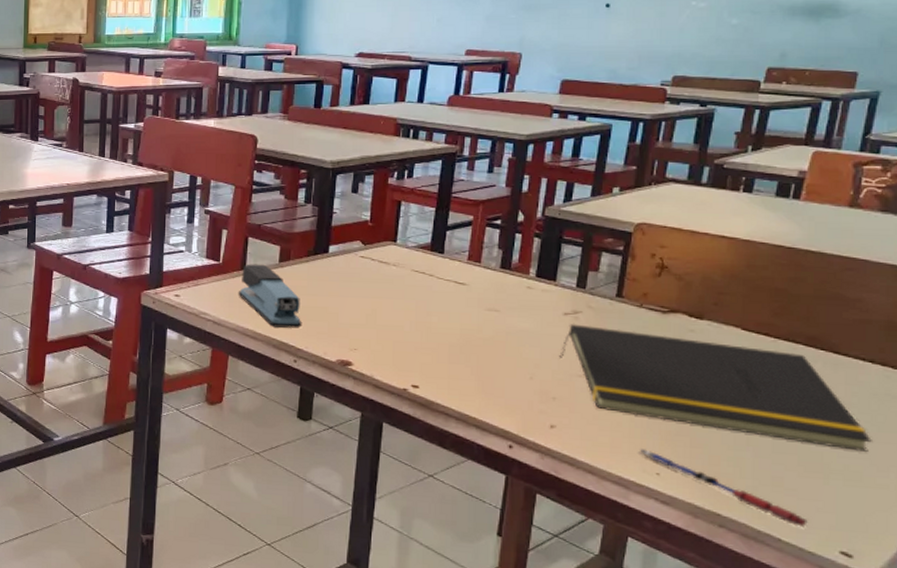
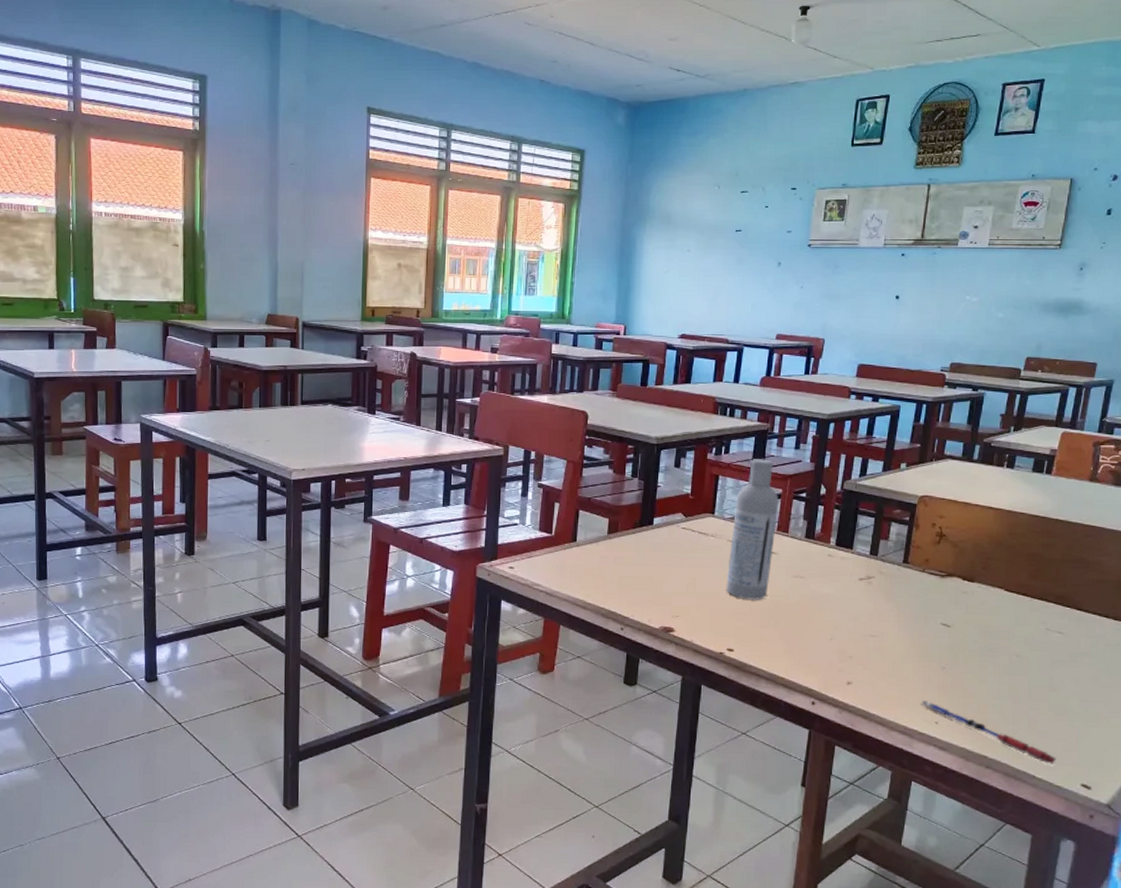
stapler: present [238,264,302,328] -> none [569,536,629,597]
bottle: none [410,183,470,334] -> present [726,459,779,600]
notepad: present [559,323,872,453] -> none [855,587,1106,697]

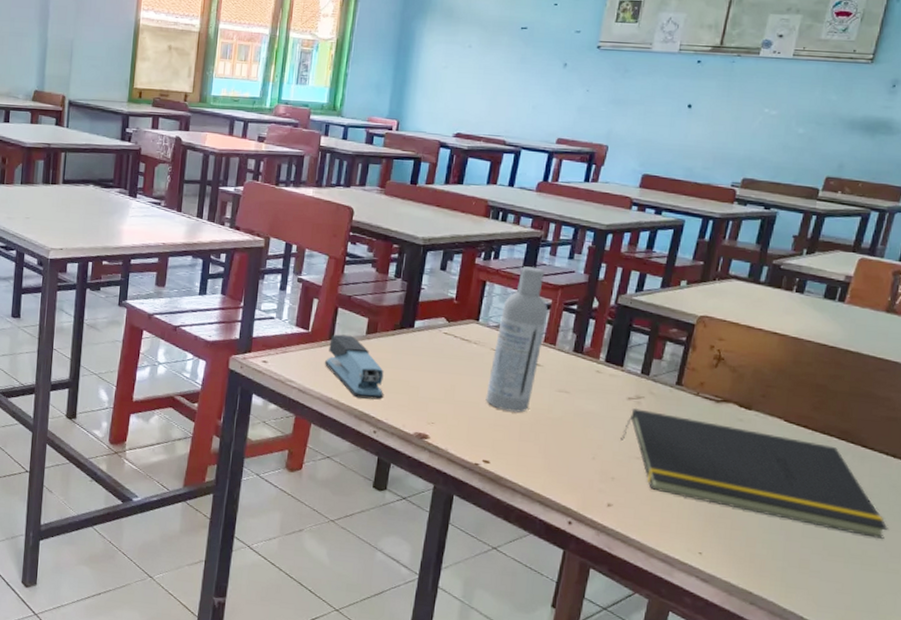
stapler: none [569,536,629,597] -> present [324,334,384,400]
notepad: none [855,587,1106,697] -> present [620,407,888,540]
pen: present [920,701,1056,764] -> none [683,529,828,607]

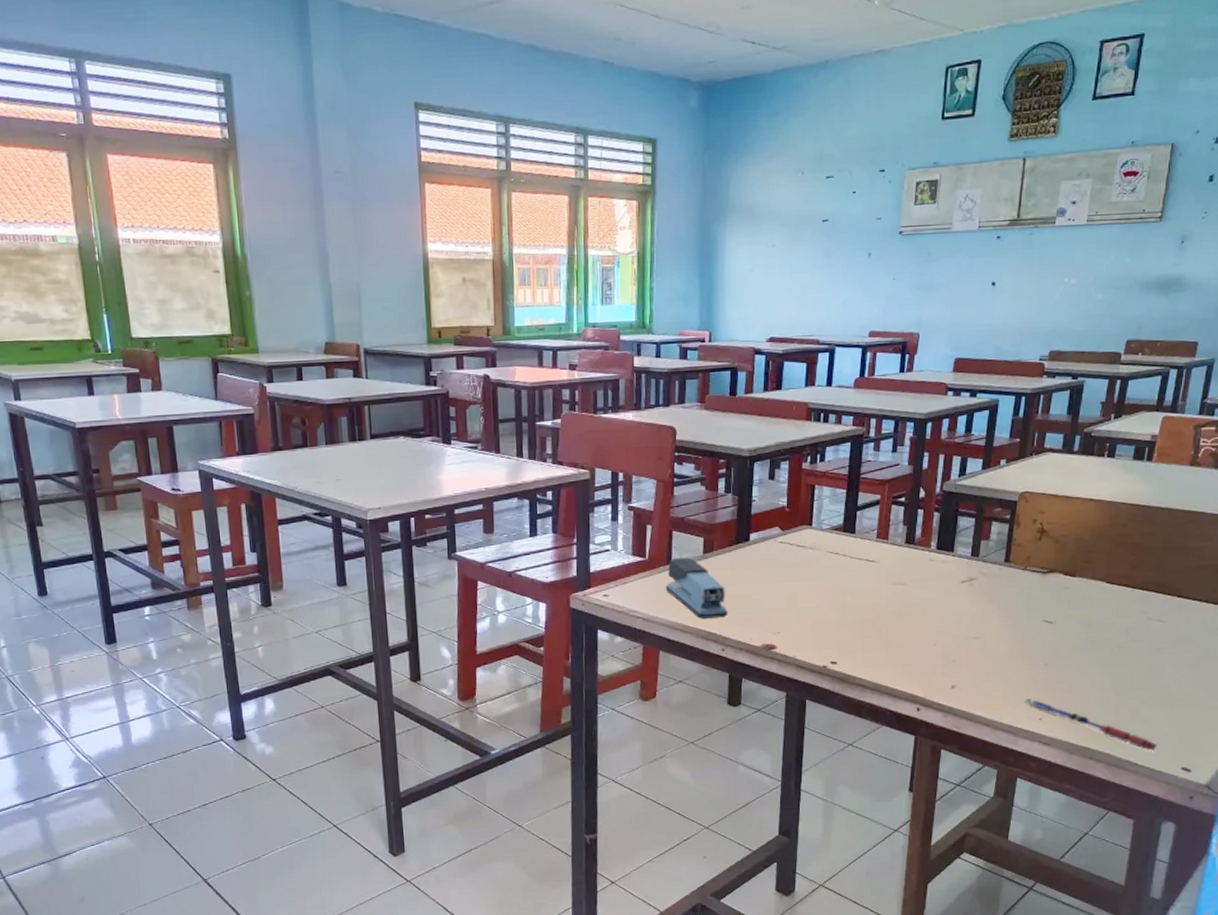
bottle: present [485,266,549,413] -> none [826,465,878,611]
notepad: present [620,407,888,540] -> none [958,589,1206,681]
pen: none [683,529,828,607] -> present [1023,698,1157,751]

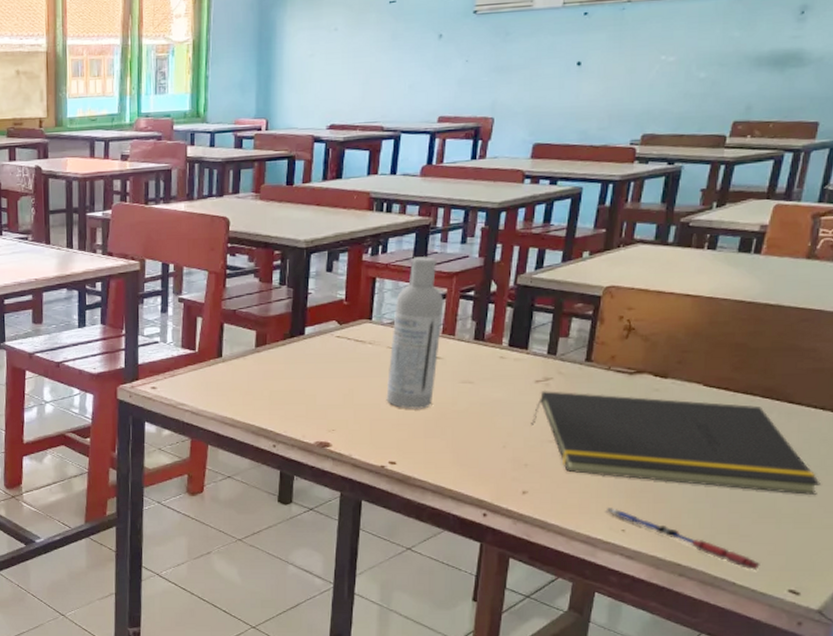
stapler: present [665,557,728,619] -> none [215,350,281,413]
bottle: none [826,465,878,611] -> present [386,256,444,409]
notepad: none [958,589,1206,681] -> present [531,390,821,496]

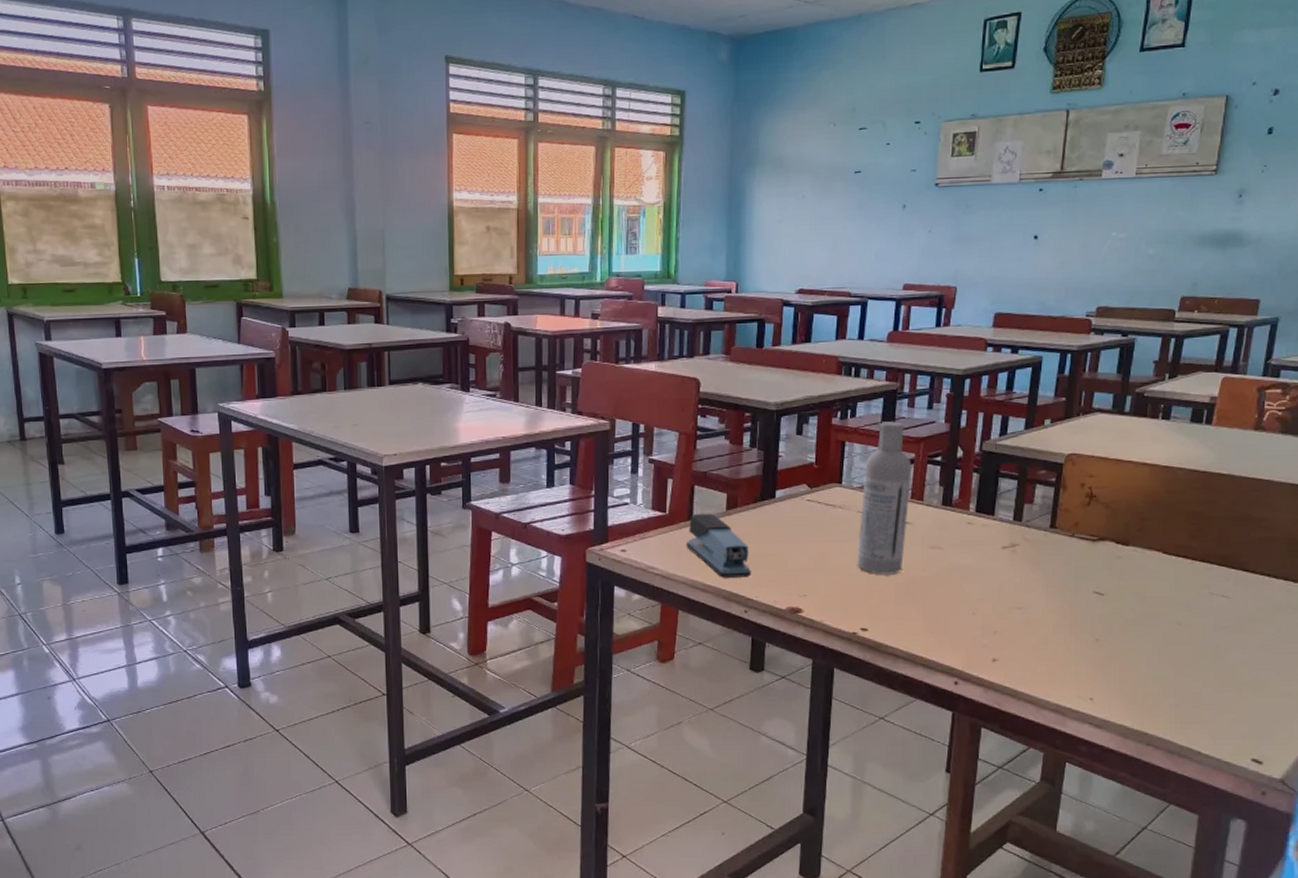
stapler: none [215,350,281,413] -> present [685,513,752,578]
notepad: present [531,390,821,496] -> none [999,556,1277,664]
pen: present [604,508,760,570] -> none [1072,676,1224,739]

